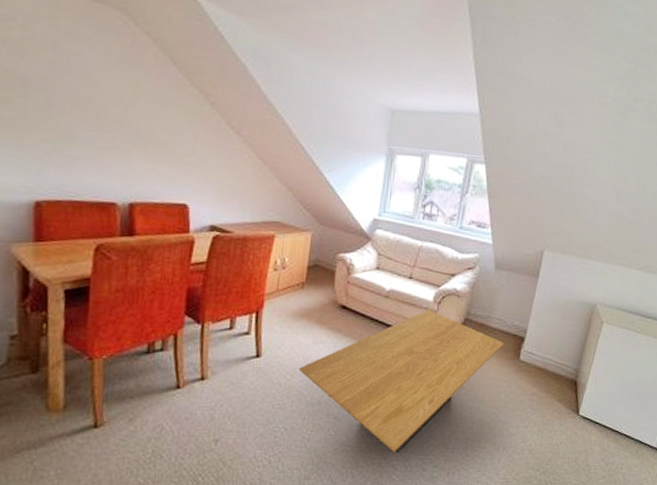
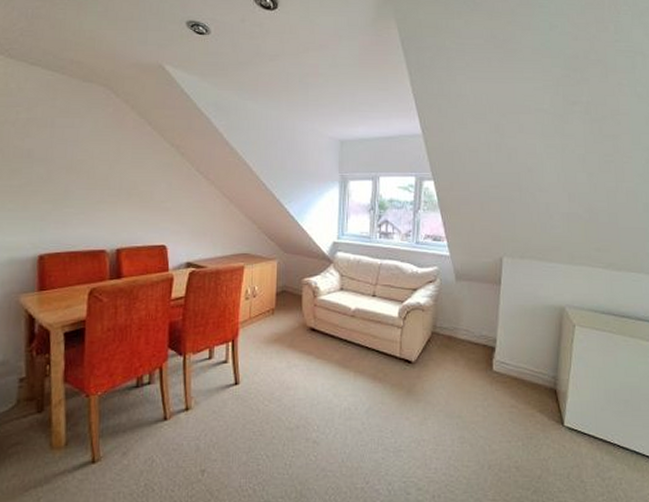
coffee table: present [298,309,504,452] -> none [275,326,475,476]

